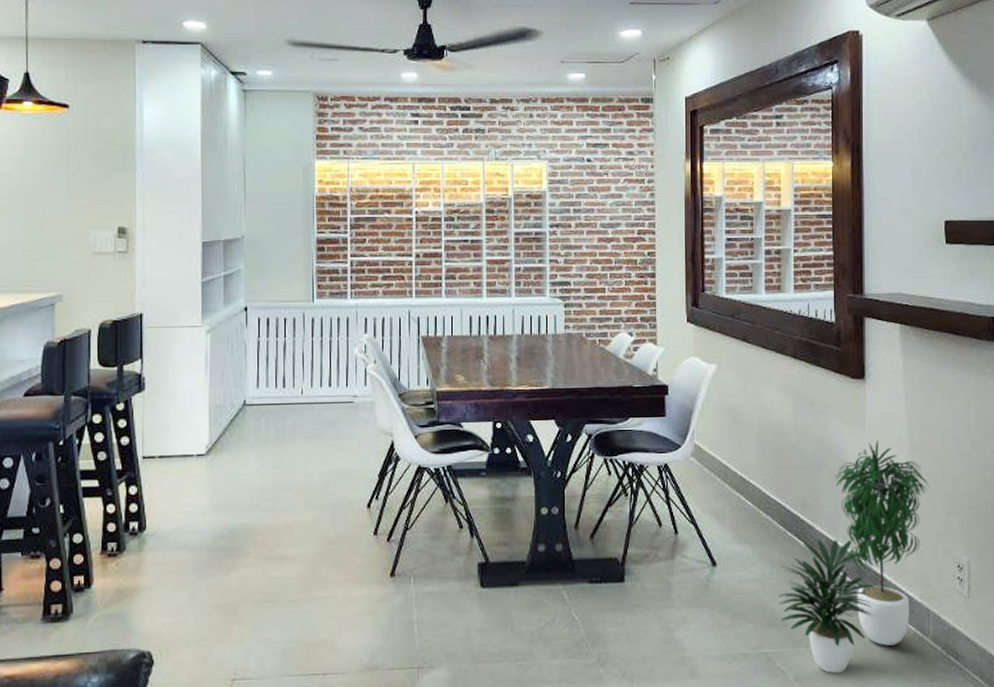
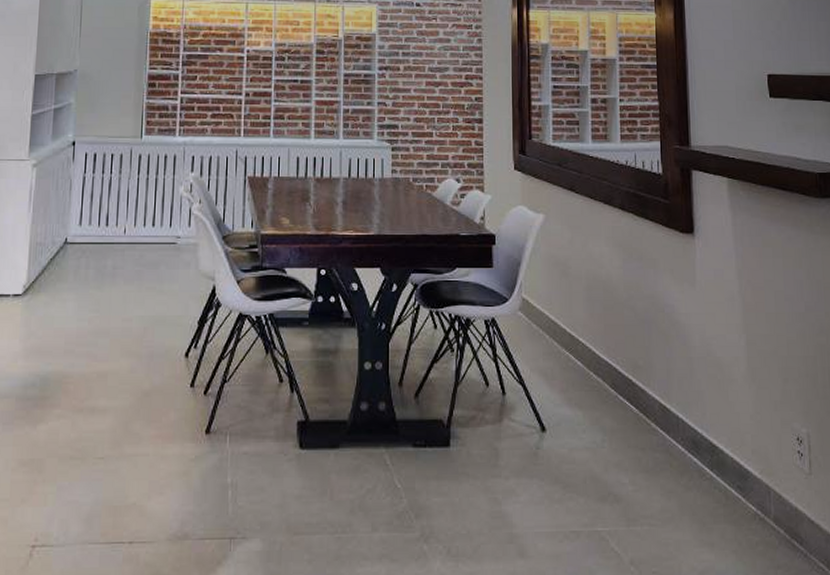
potted plant: present [777,439,930,674] -> none [610,297,765,558]

